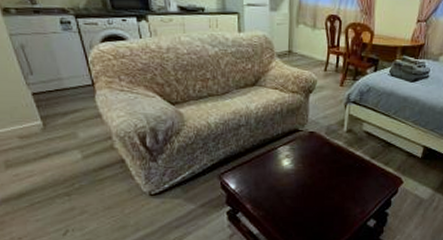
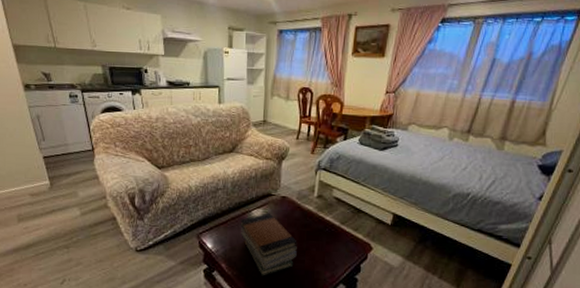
book stack: none [265,149,327,215] -> present [240,213,297,276]

